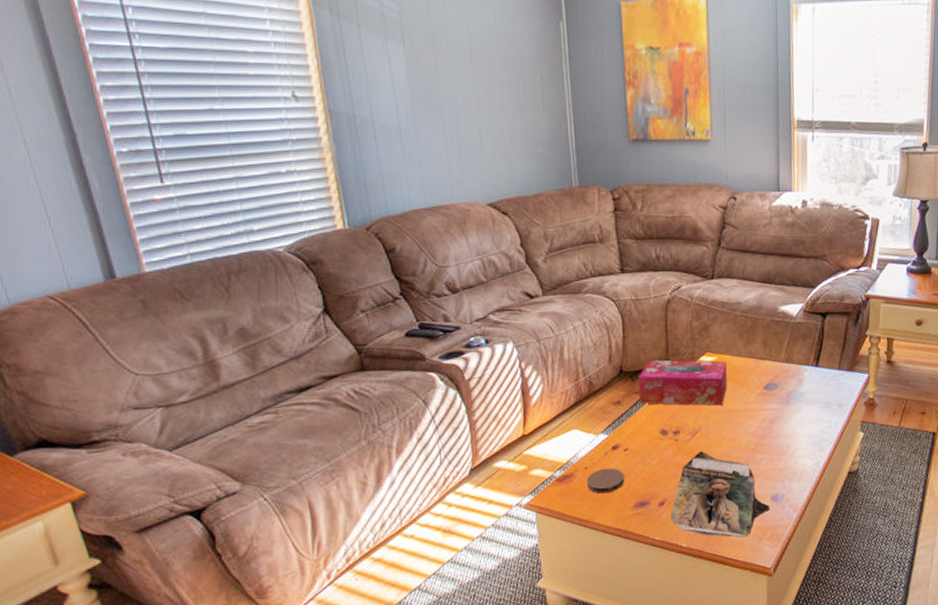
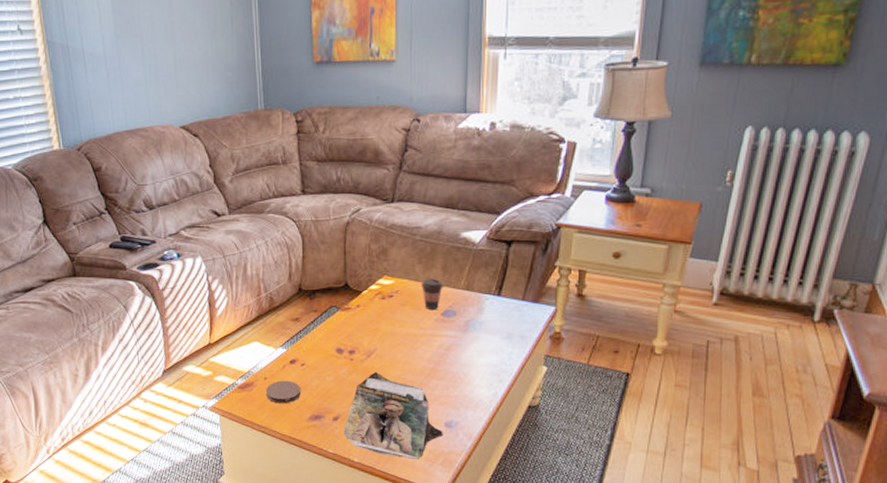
tissue box: present [639,360,727,406] -> none [317,280,404,329]
coffee cup: none [743,352,764,384] -> present [421,278,443,309]

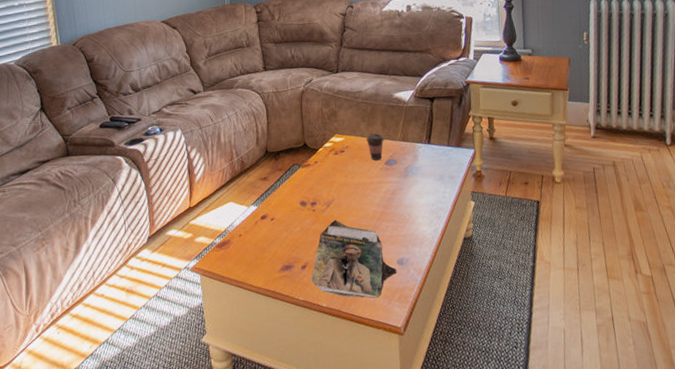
coaster: present [266,380,301,404] -> none [241,235,272,258]

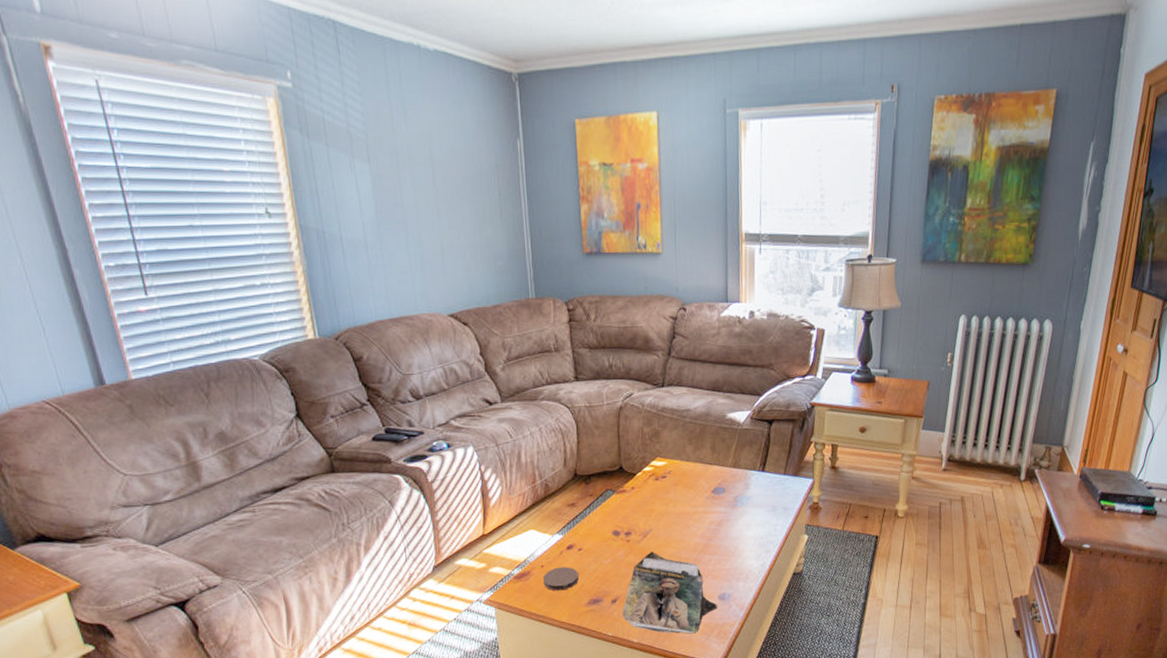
coaster: none [241,235,272,258] -> present [543,566,579,591]
coffee cup: present [366,133,384,160] -> none [692,457,712,488]

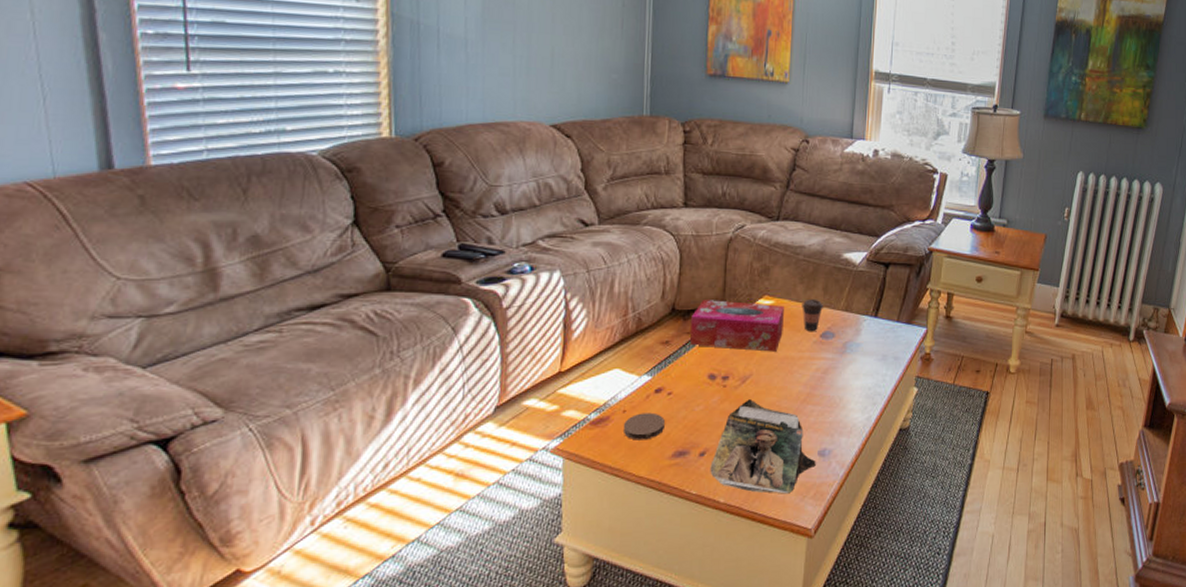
tissue box: none [592,464,677,509] -> present [690,300,784,352]
coffee cup: none [692,457,712,488] -> present [802,298,823,331]

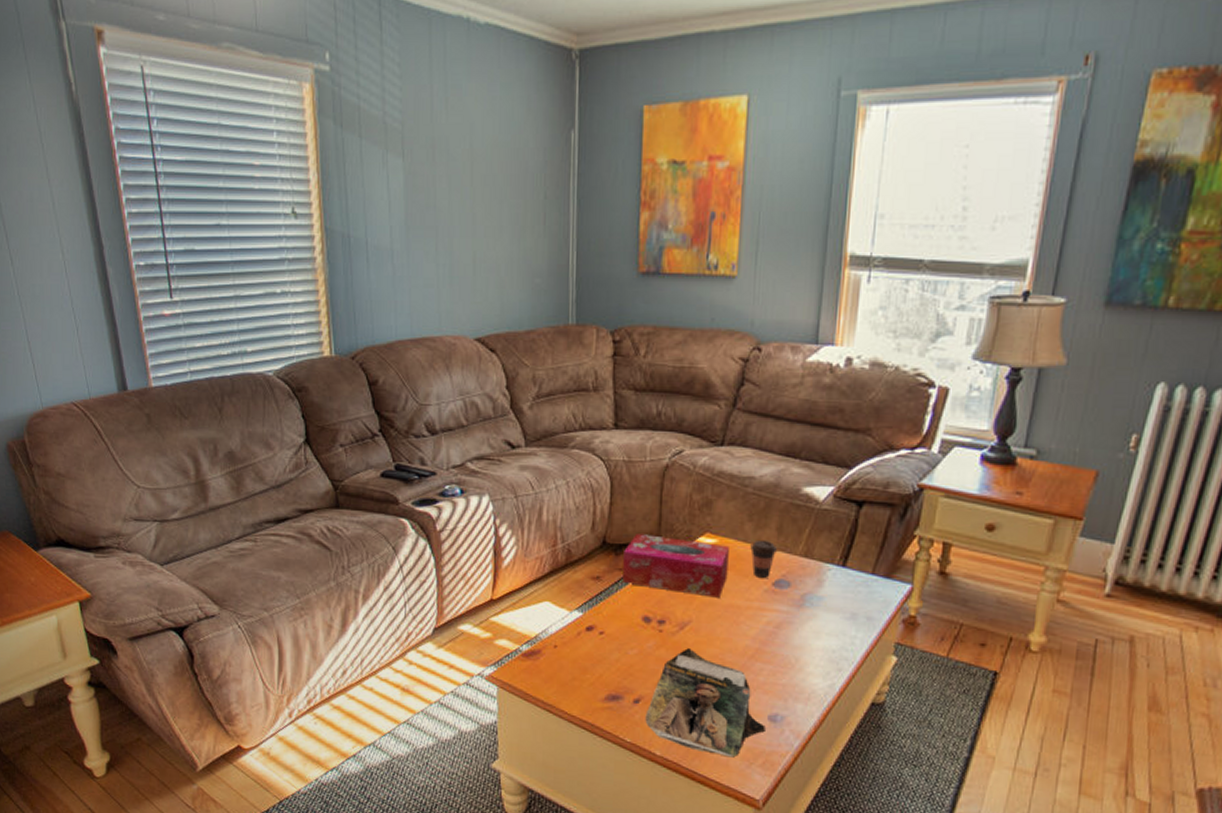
coaster: present [624,412,665,440] -> none [555,650,597,679]

